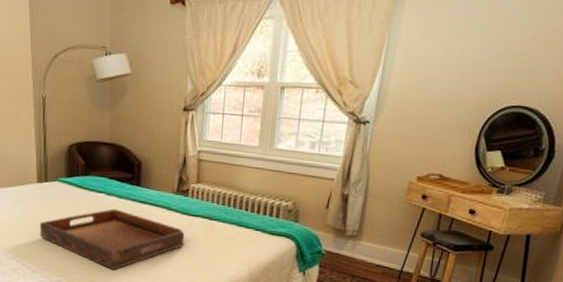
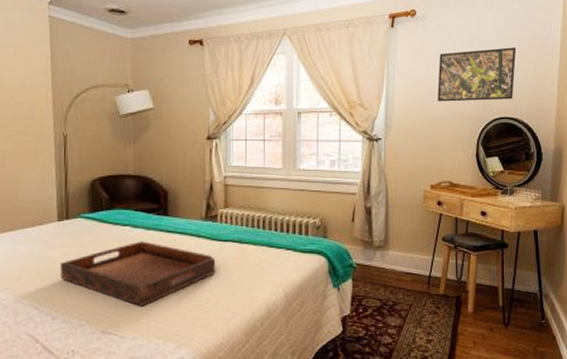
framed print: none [441,21,550,86] -> present [437,47,517,102]

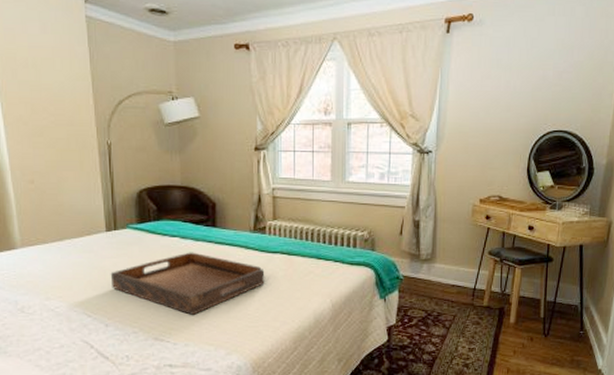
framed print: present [437,47,517,102] -> none [491,56,576,114]

